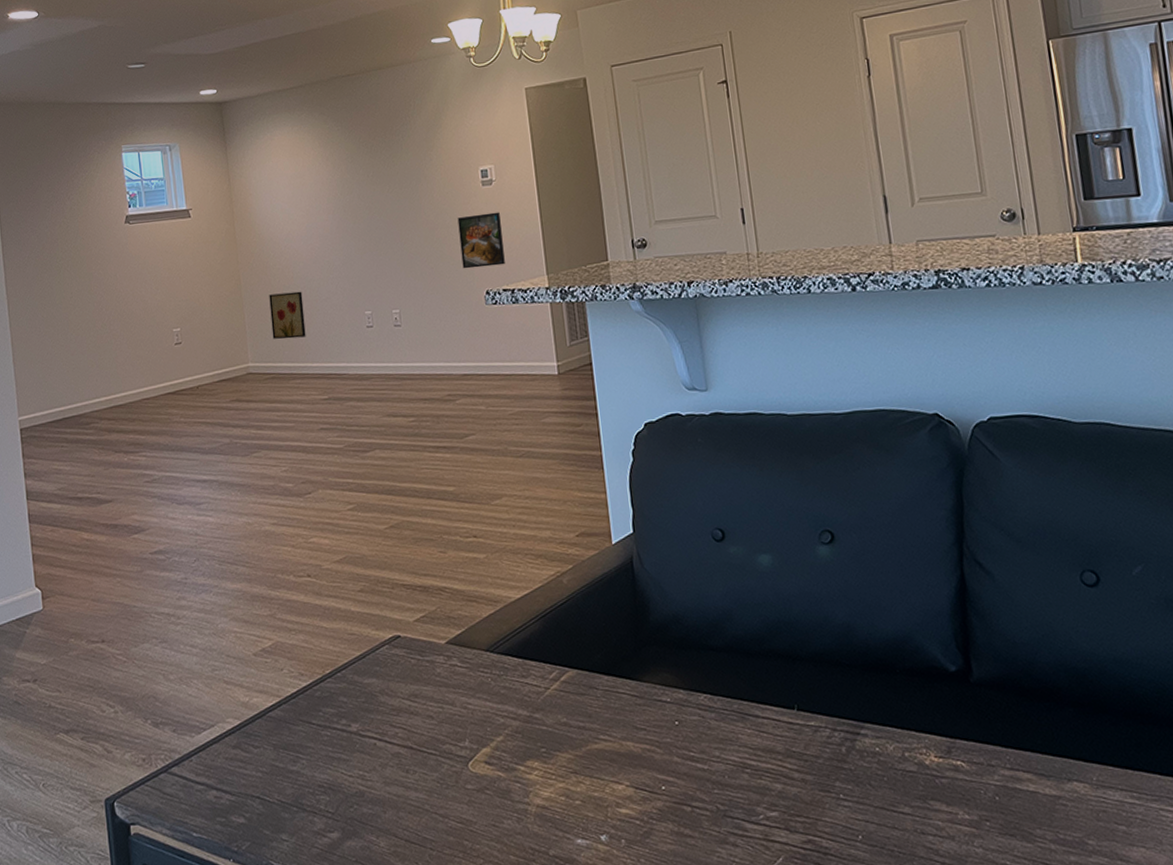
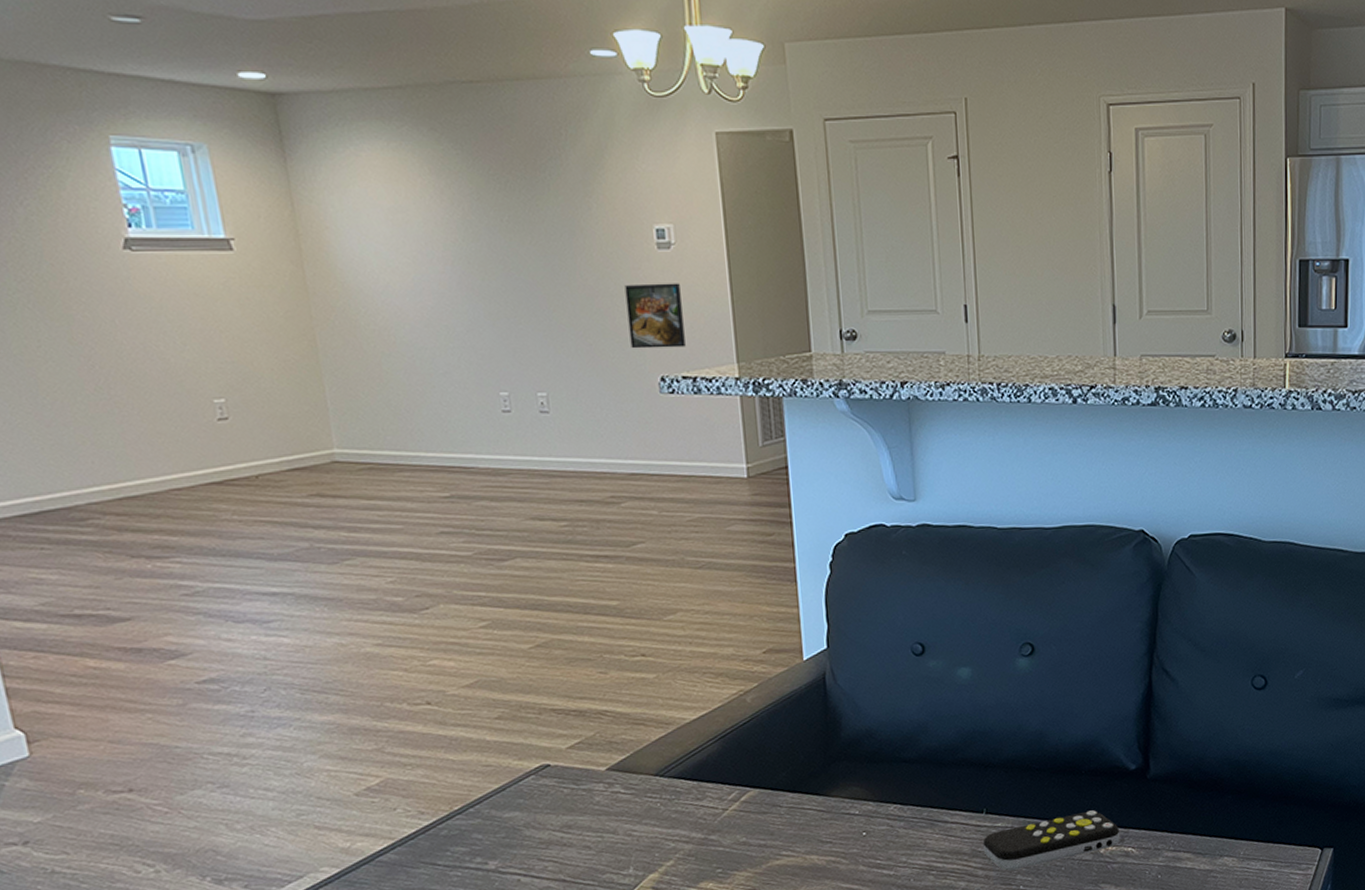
wall art: present [269,291,306,339] -> none [360,361,417,421]
remote control: none [796,715,947,776] -> present [982,810,1121,871]

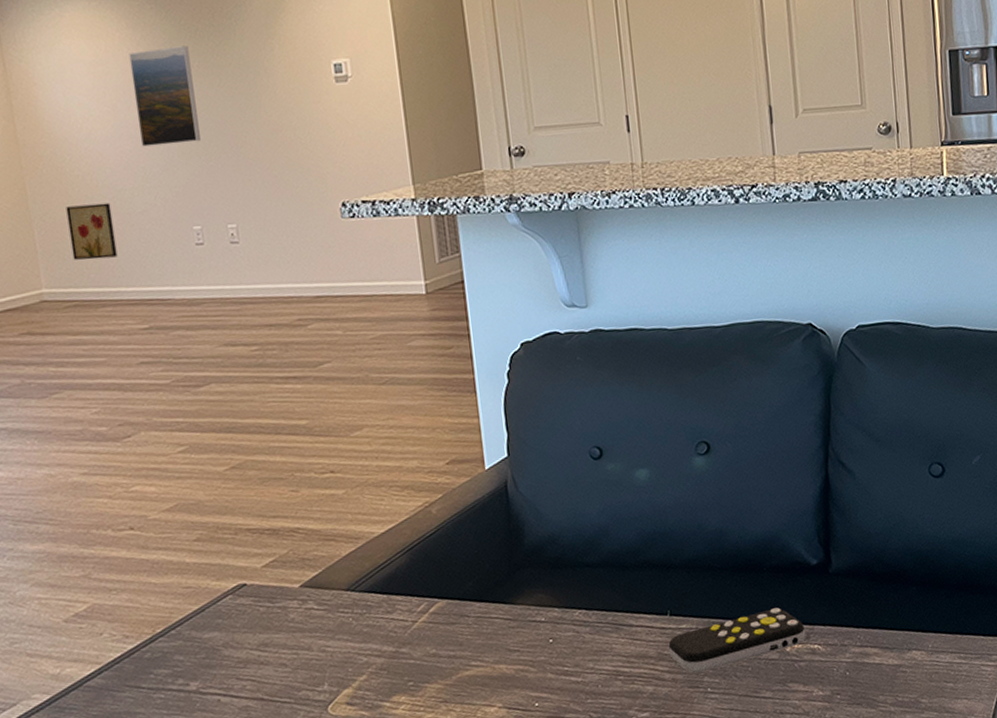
wall art: none [360,361,417,421] -> present [66,202,118,260]
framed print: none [431,198,509,304] -> present [128,45,201,147]
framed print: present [624,283,686,349] -> none [306,113,364,178]

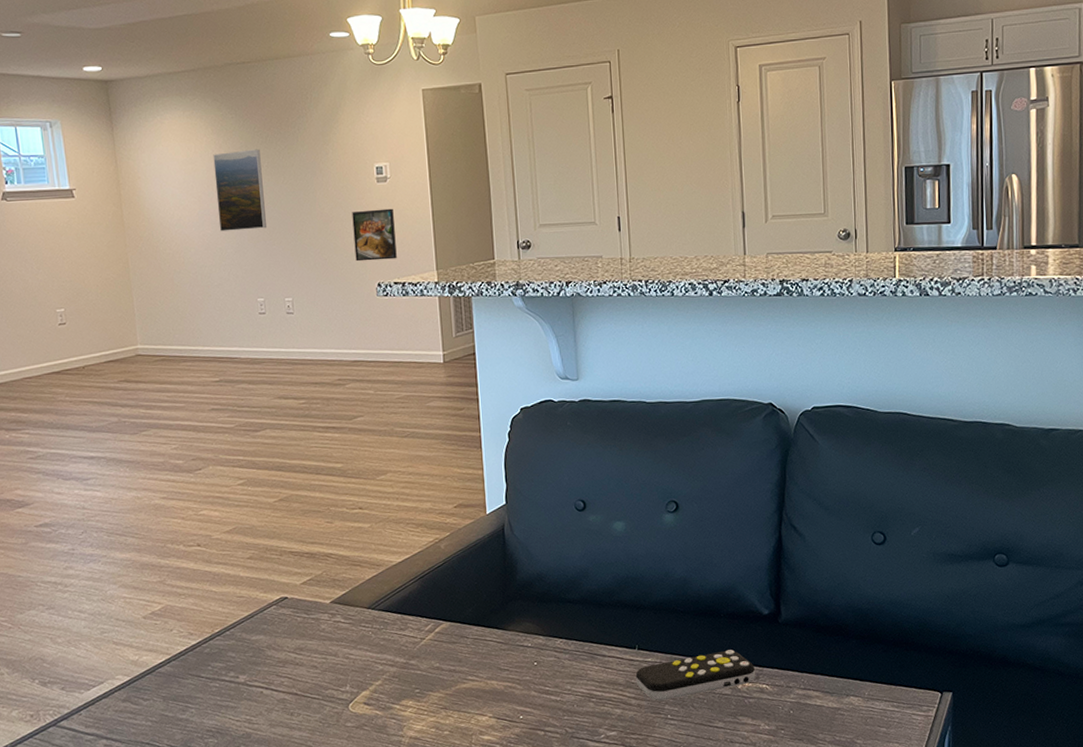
wall art: present [66,202,118,260] -> none [159,276,197,323]
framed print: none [306,113,364,178] -> present [352,208,397,262]

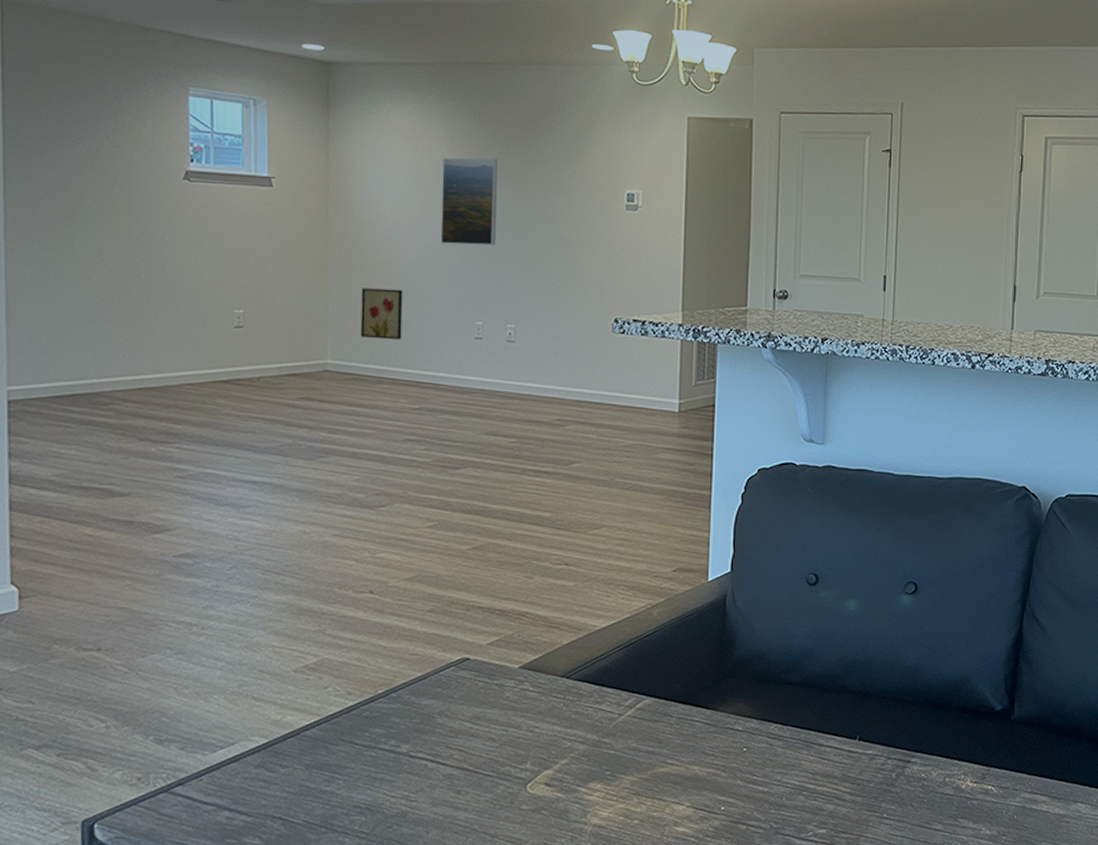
wall art: none [159,276,197,323] -> present [360,288,403,340]
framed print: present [352,208,397,262] -> none [592,238,641,295]
remote control: present [635,650,756,701] -> none [853,746,982,798]

